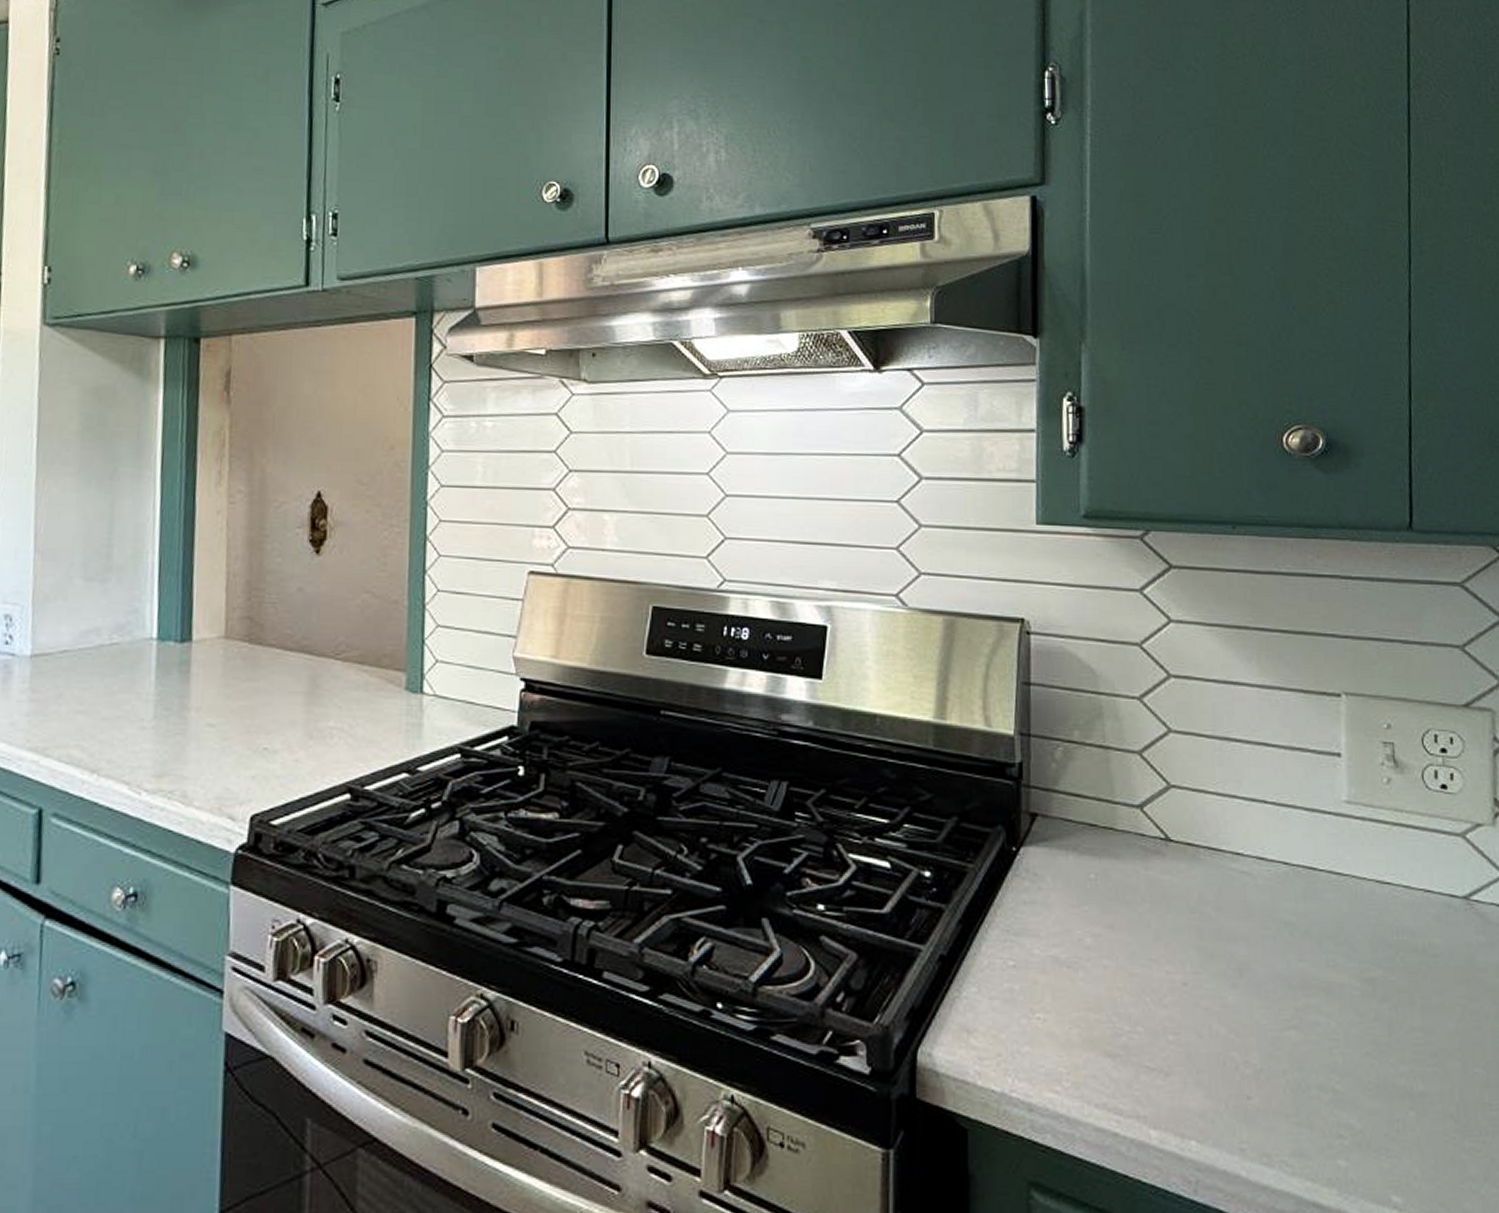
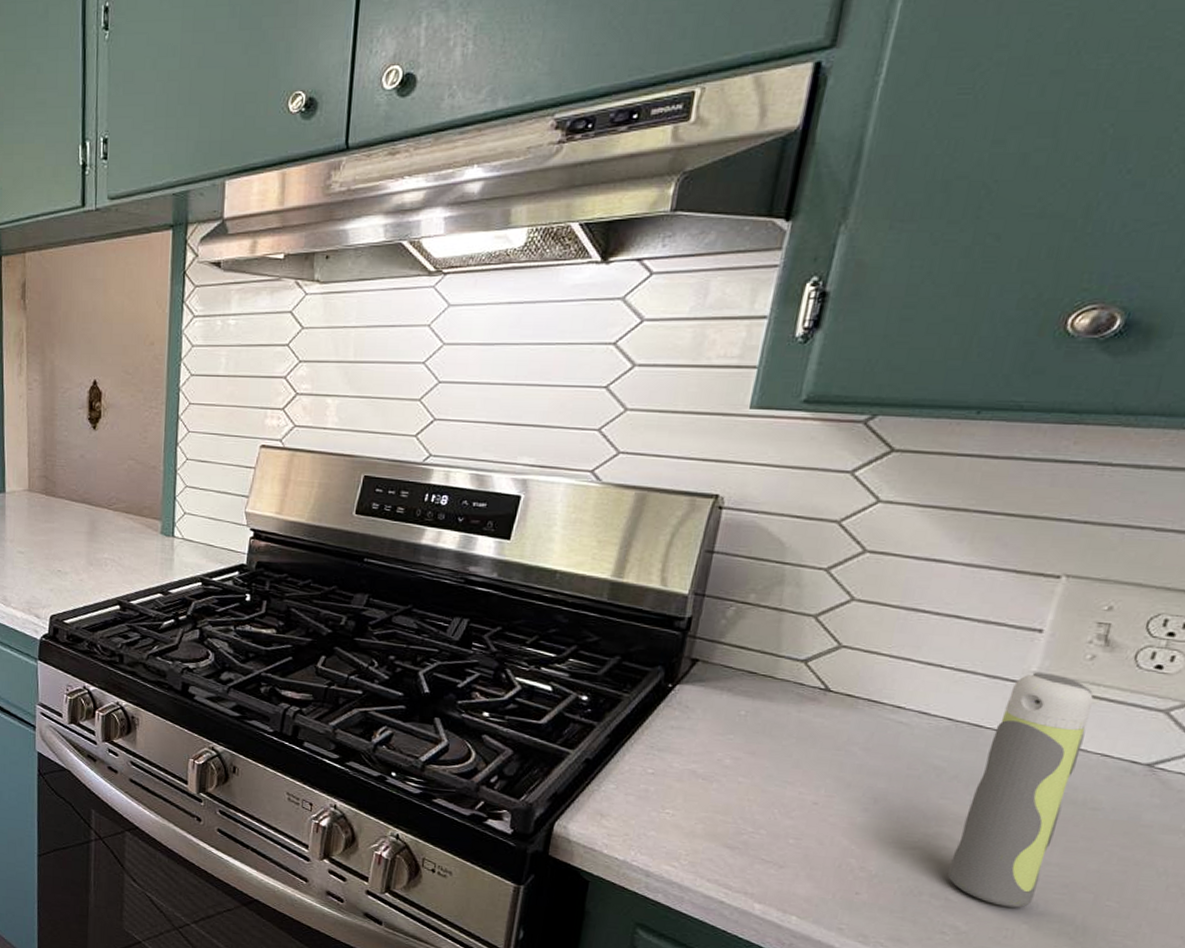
spray bottle: none [1326,802,1411,1091] -> present [947,672,1093,908]

